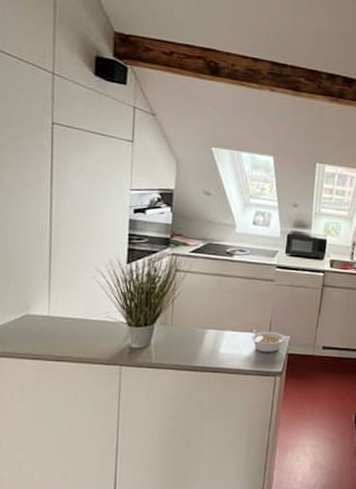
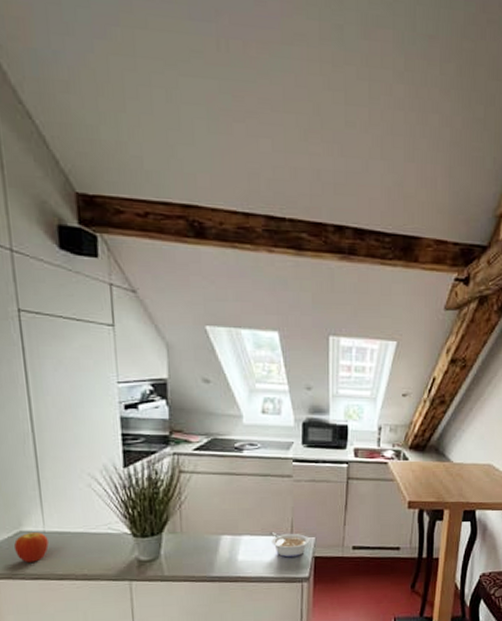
fruit: none [20,316,51,343] -> present [14,532,49,563]

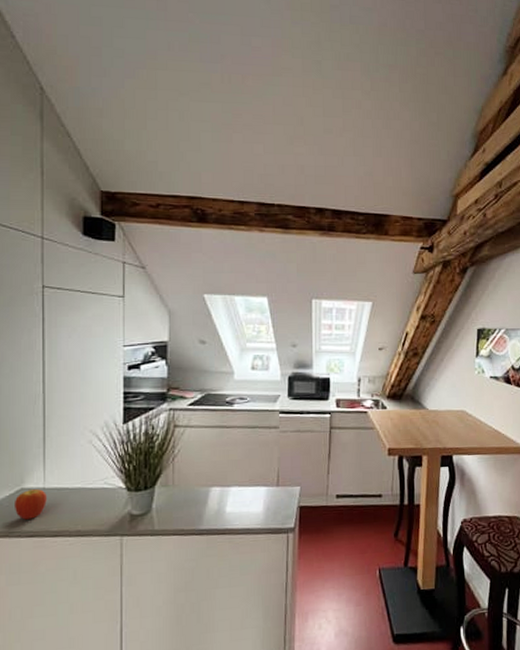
legume: present [270,531,310,558] -> none [257,482,295,508]

